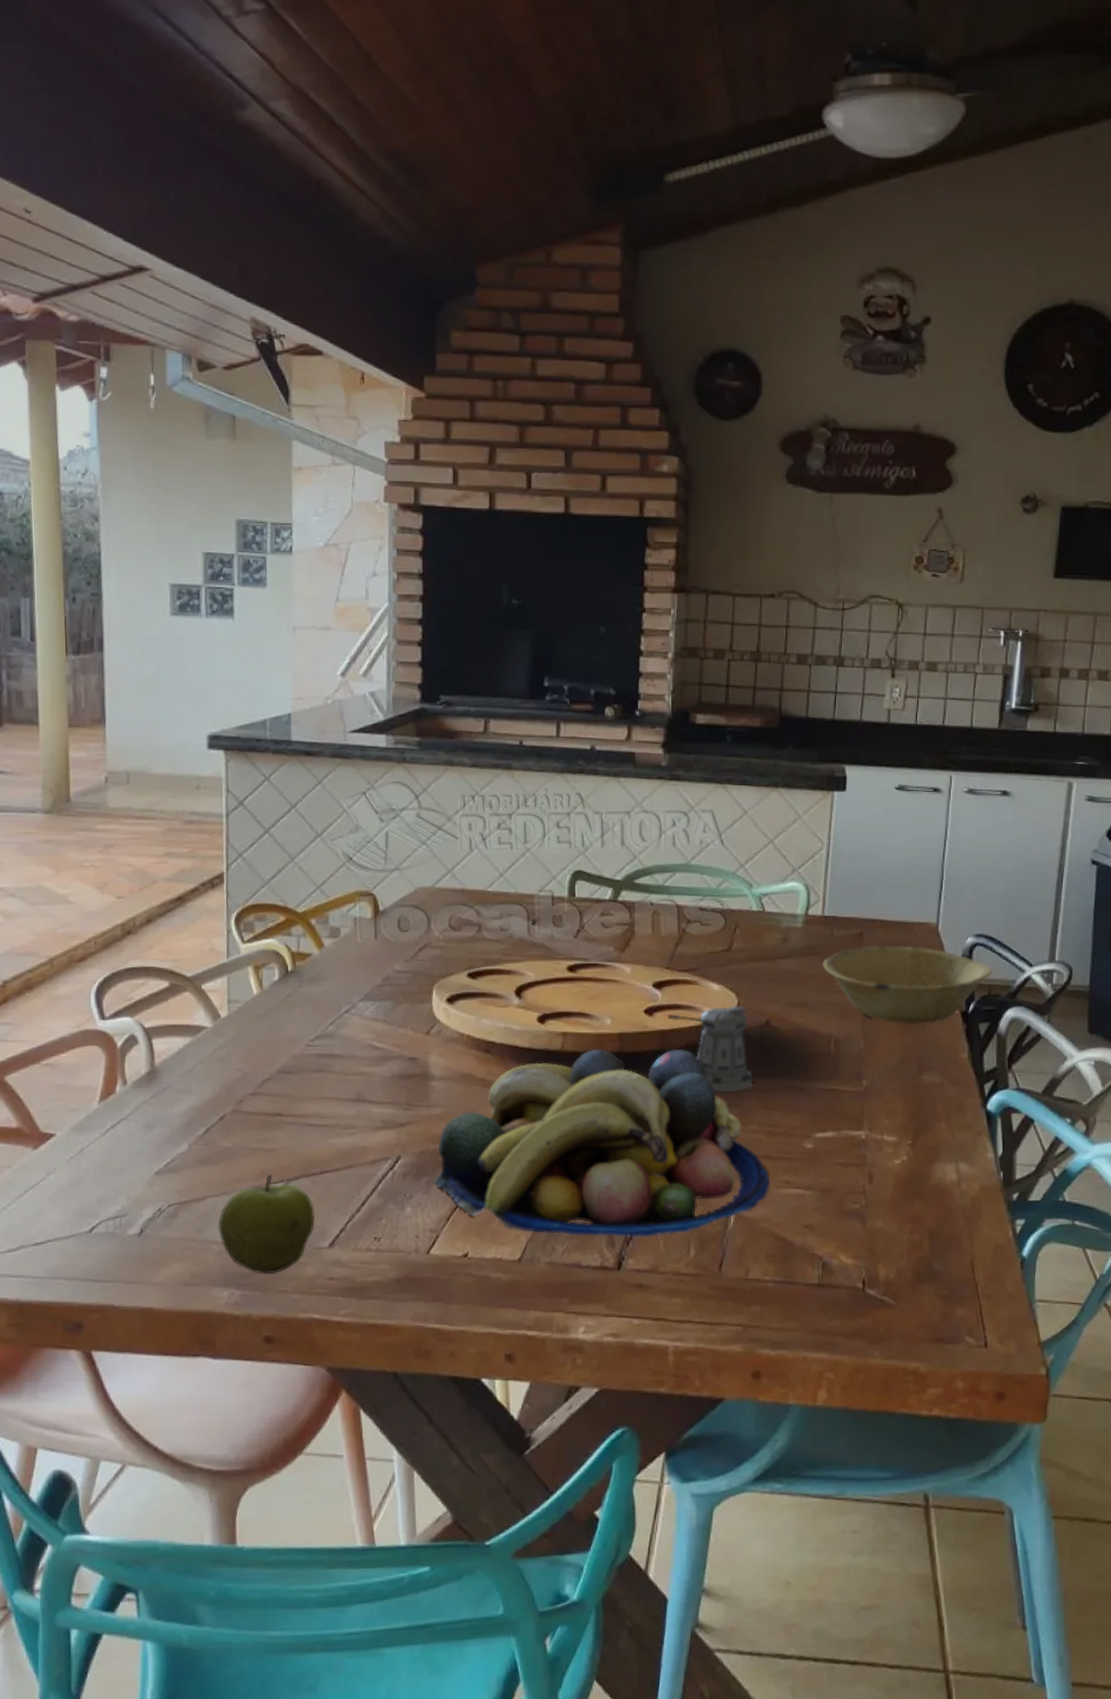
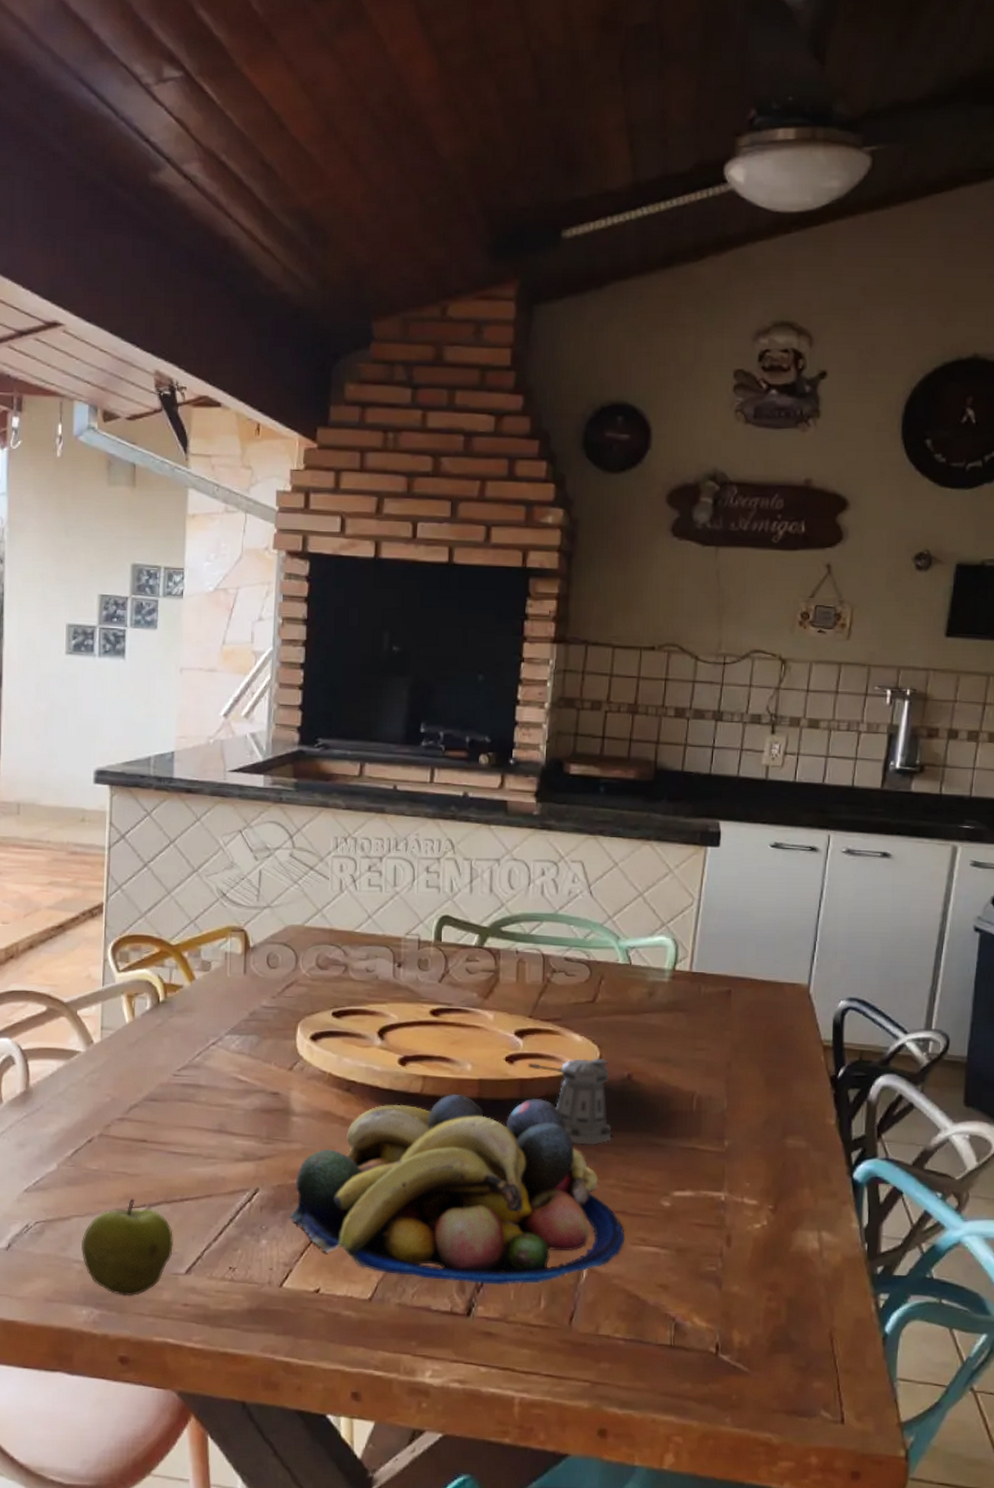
bowl: present [823,945,993,1025] -> none [688,1004,865,1087]

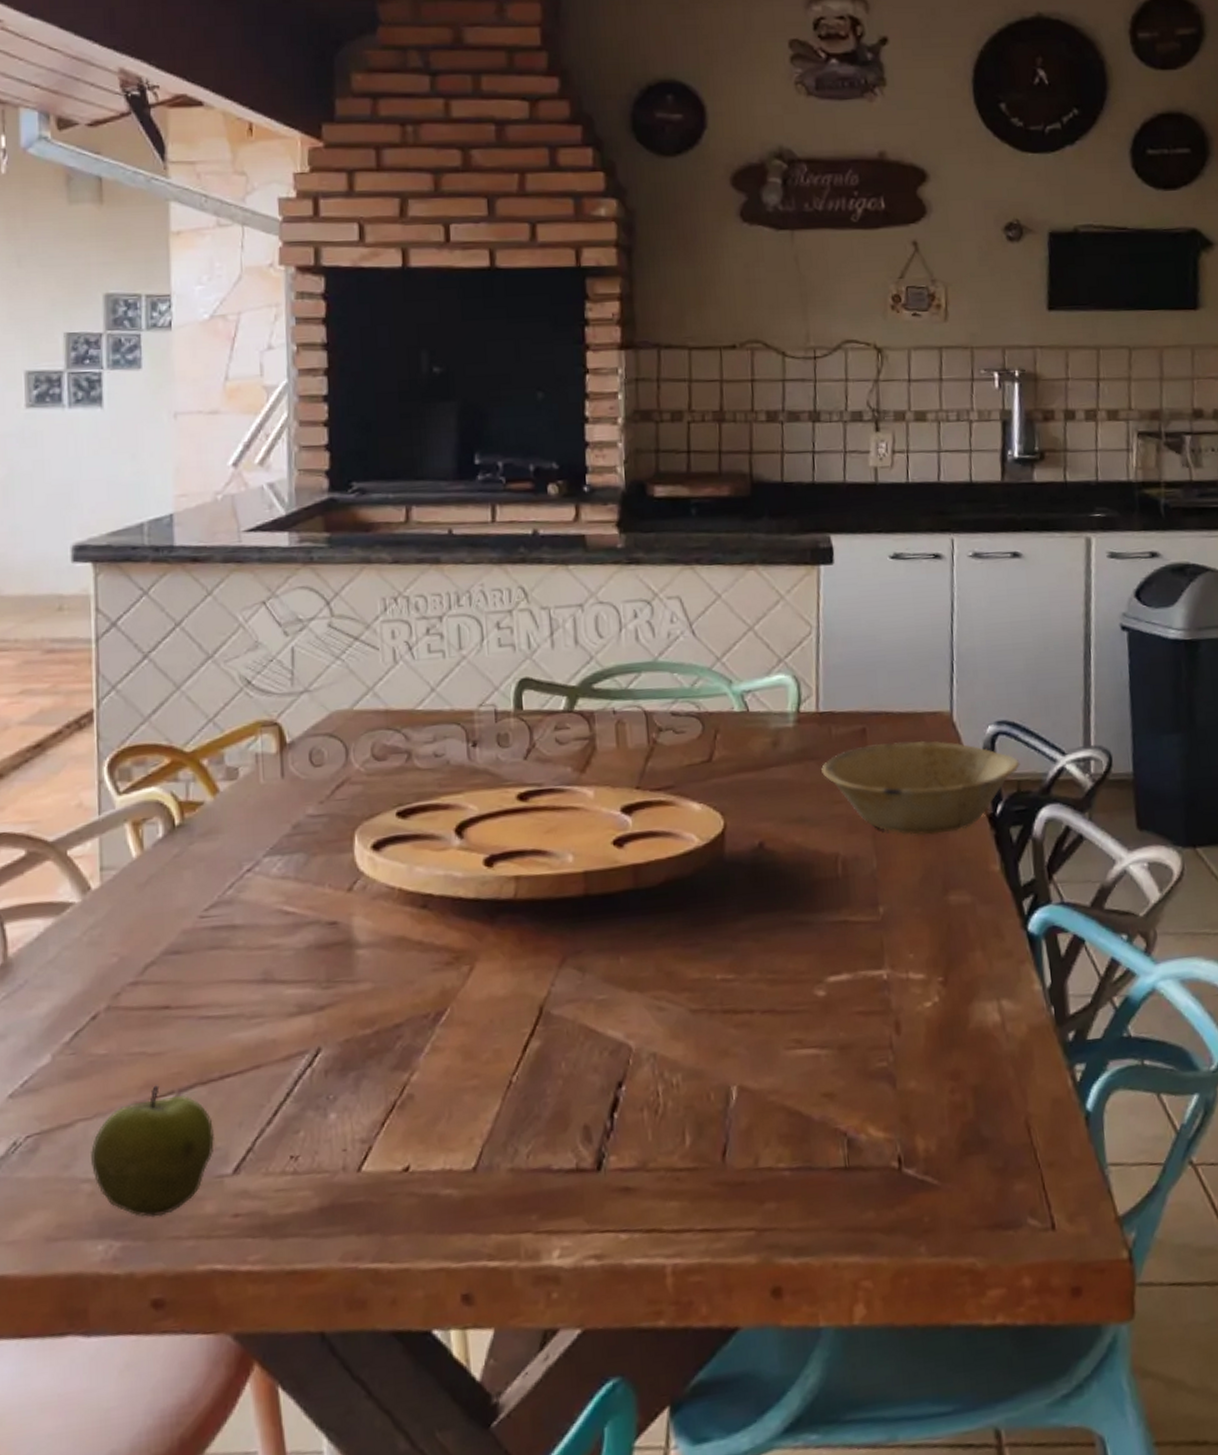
fruit bowl: present [288,1093,625,1285] -> none [362,886,777,1132]
pepper shaker: present [528,1058,612,1145] -> none [640,828,748,935]
bowl: none [688,1004,865,1087] -> present [821,740,1020,835]

